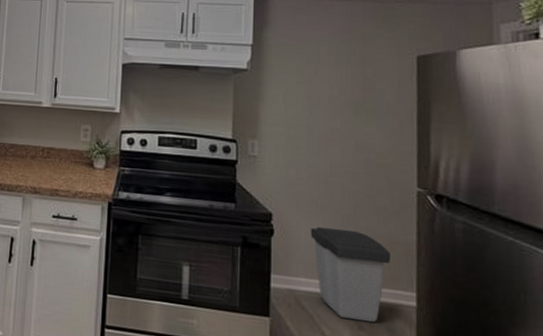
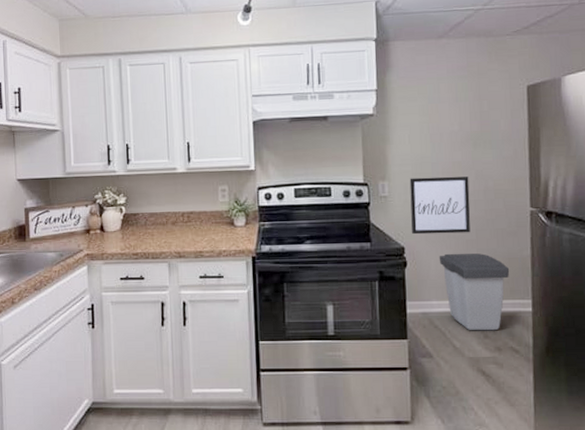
wall art: none [280,139,348,207] -> present [409,176,470,235]

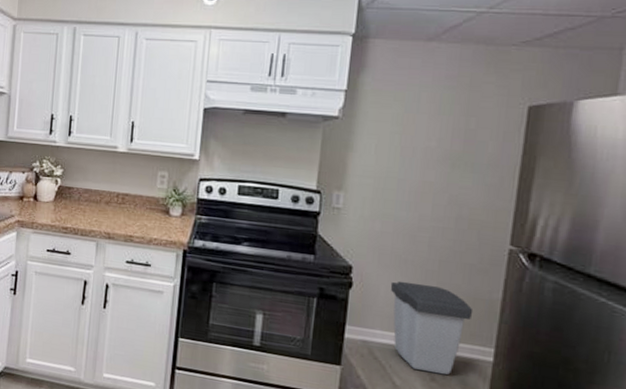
wall art: present [409,176,470,235] -> none [362,192,440,263]

